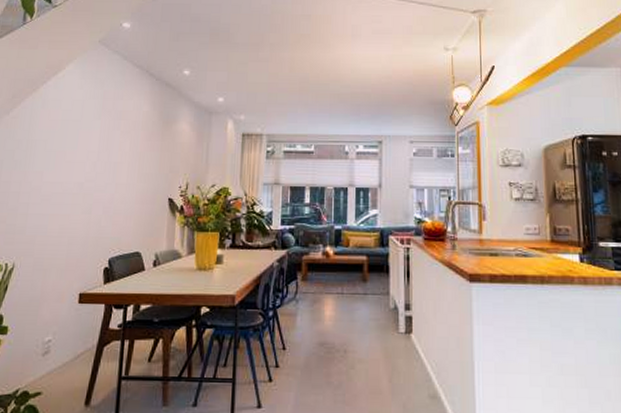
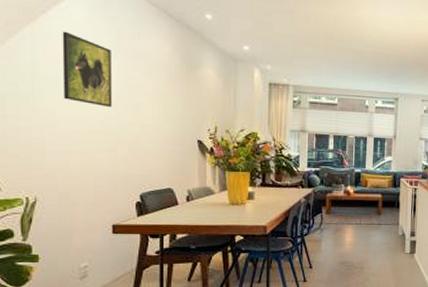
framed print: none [50,98,97,168] -> present [62,31,113,107]

